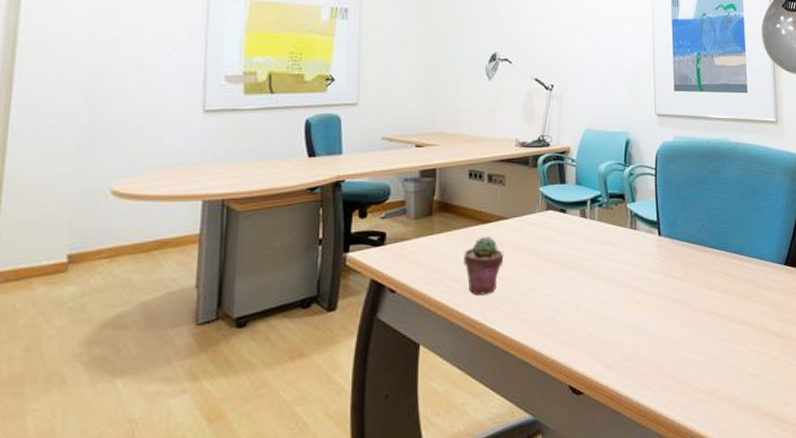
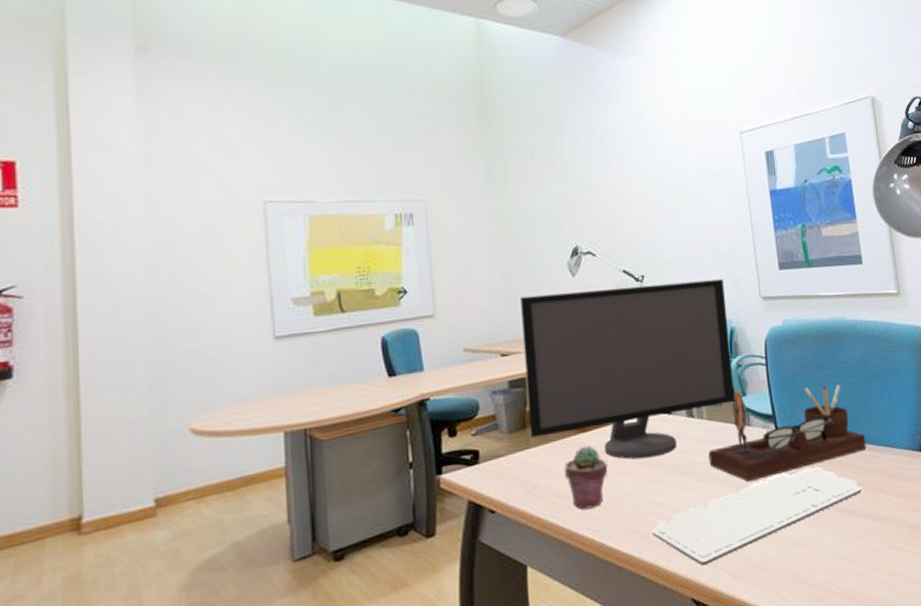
computer monitor: none [435,94,625,252] -> present [520,279,736,459]
keyboard: none [539,272,731,355] -> present [652,466,863,565]
desk organizer: none [596,197,738,281] -> present [708,385,867,482]

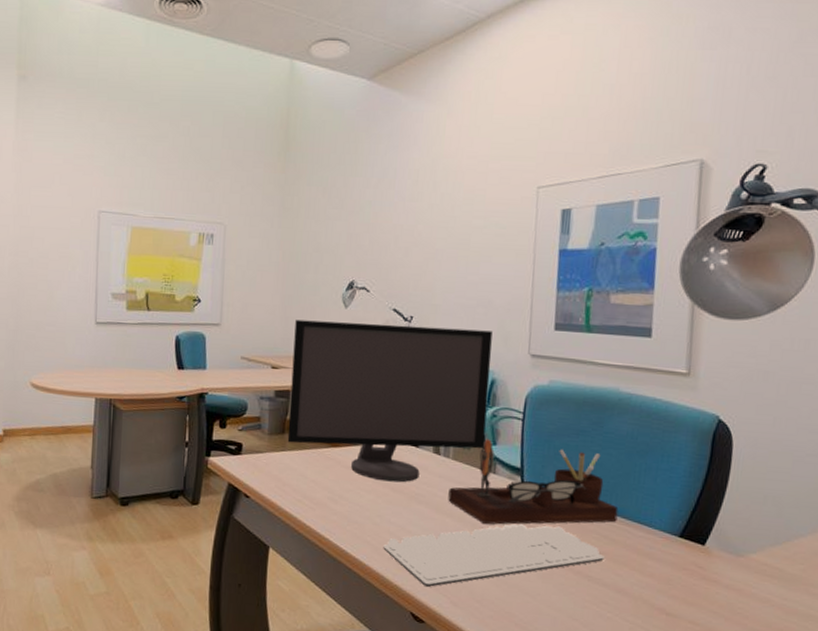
potted succulent: present [564,446,608,510] -> none [312,459,352,514]

